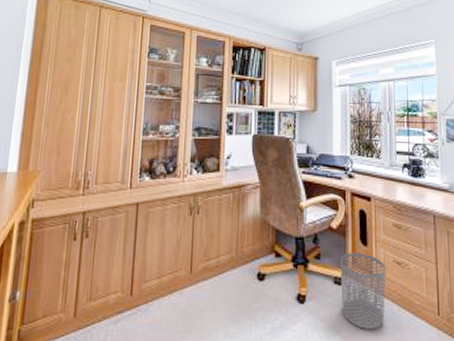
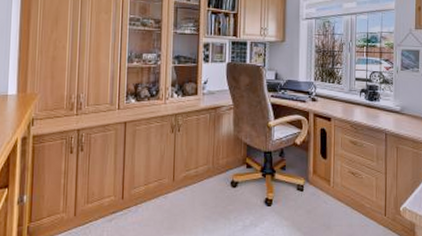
waste bin: present [340,252,386,329] -> none [302,164,341,227]

